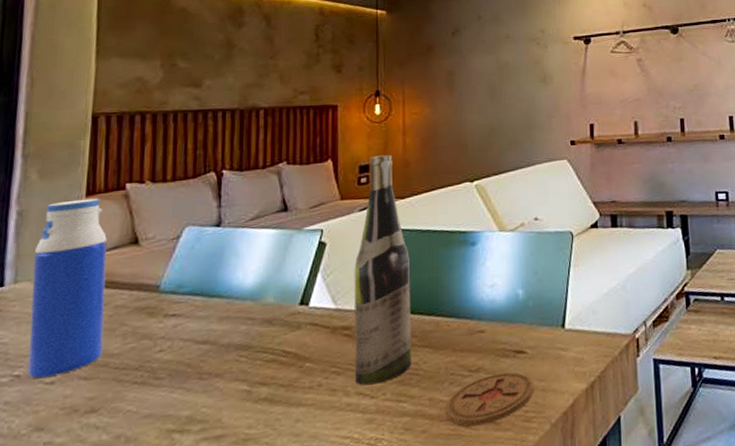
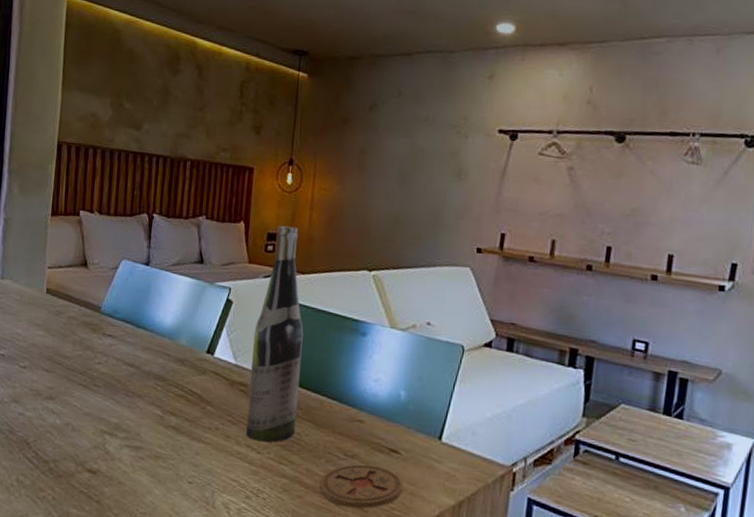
water bottle: present [28,198,107,379] -> none [9,216,65,362]

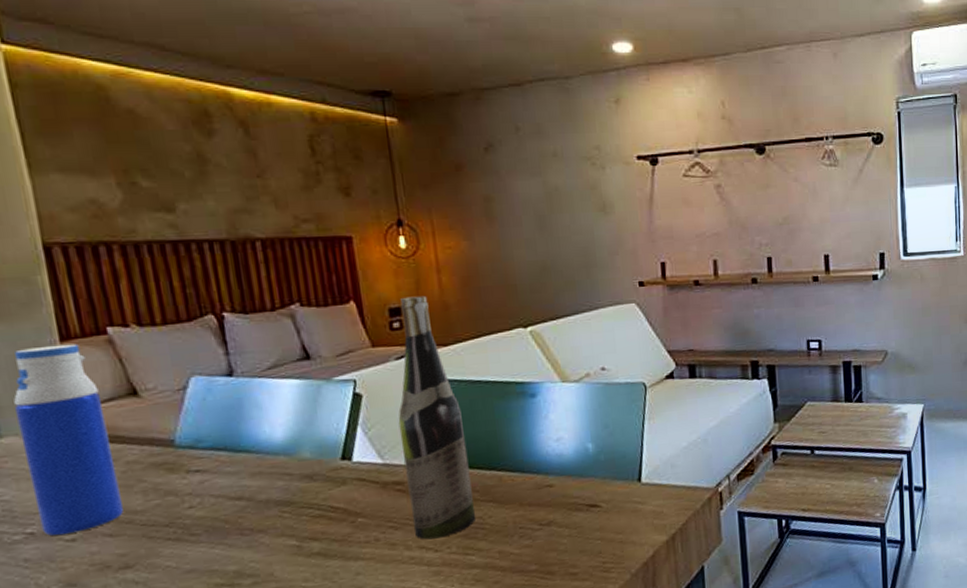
water bottle: none [9,216,65,362] -> present [13,343,123,536]
coaster: present [319,464,404,509] -> none [517,525,612,578]

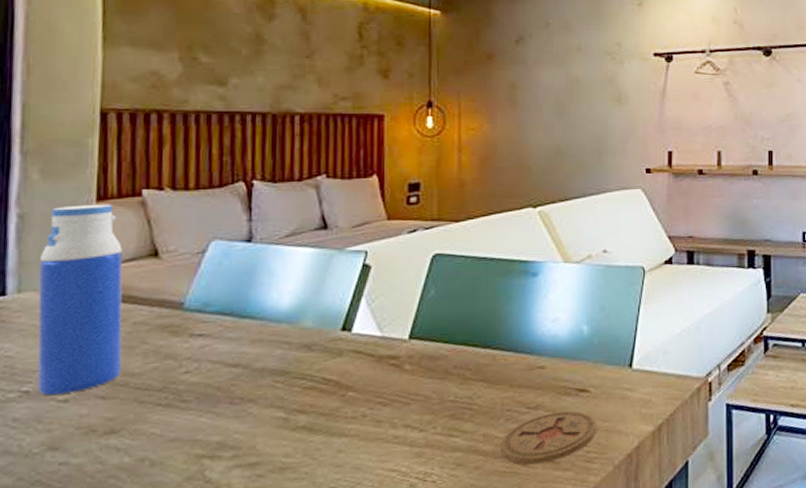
wine bottle: present [398,295,476,540] -> none [401,173,465,418]
coaster: none [517,525,612,578] -> present [500,411,597,465]

